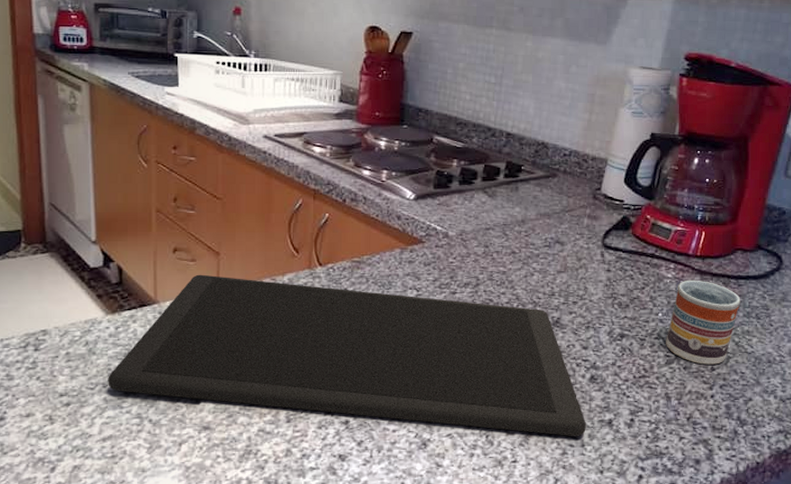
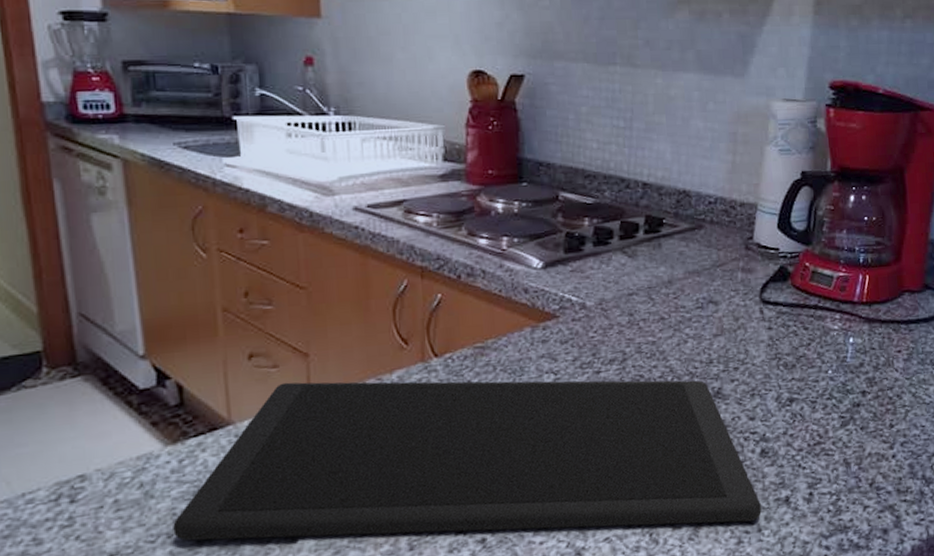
cup: present [666,279,741,365] -> none [838,329,914,423]

